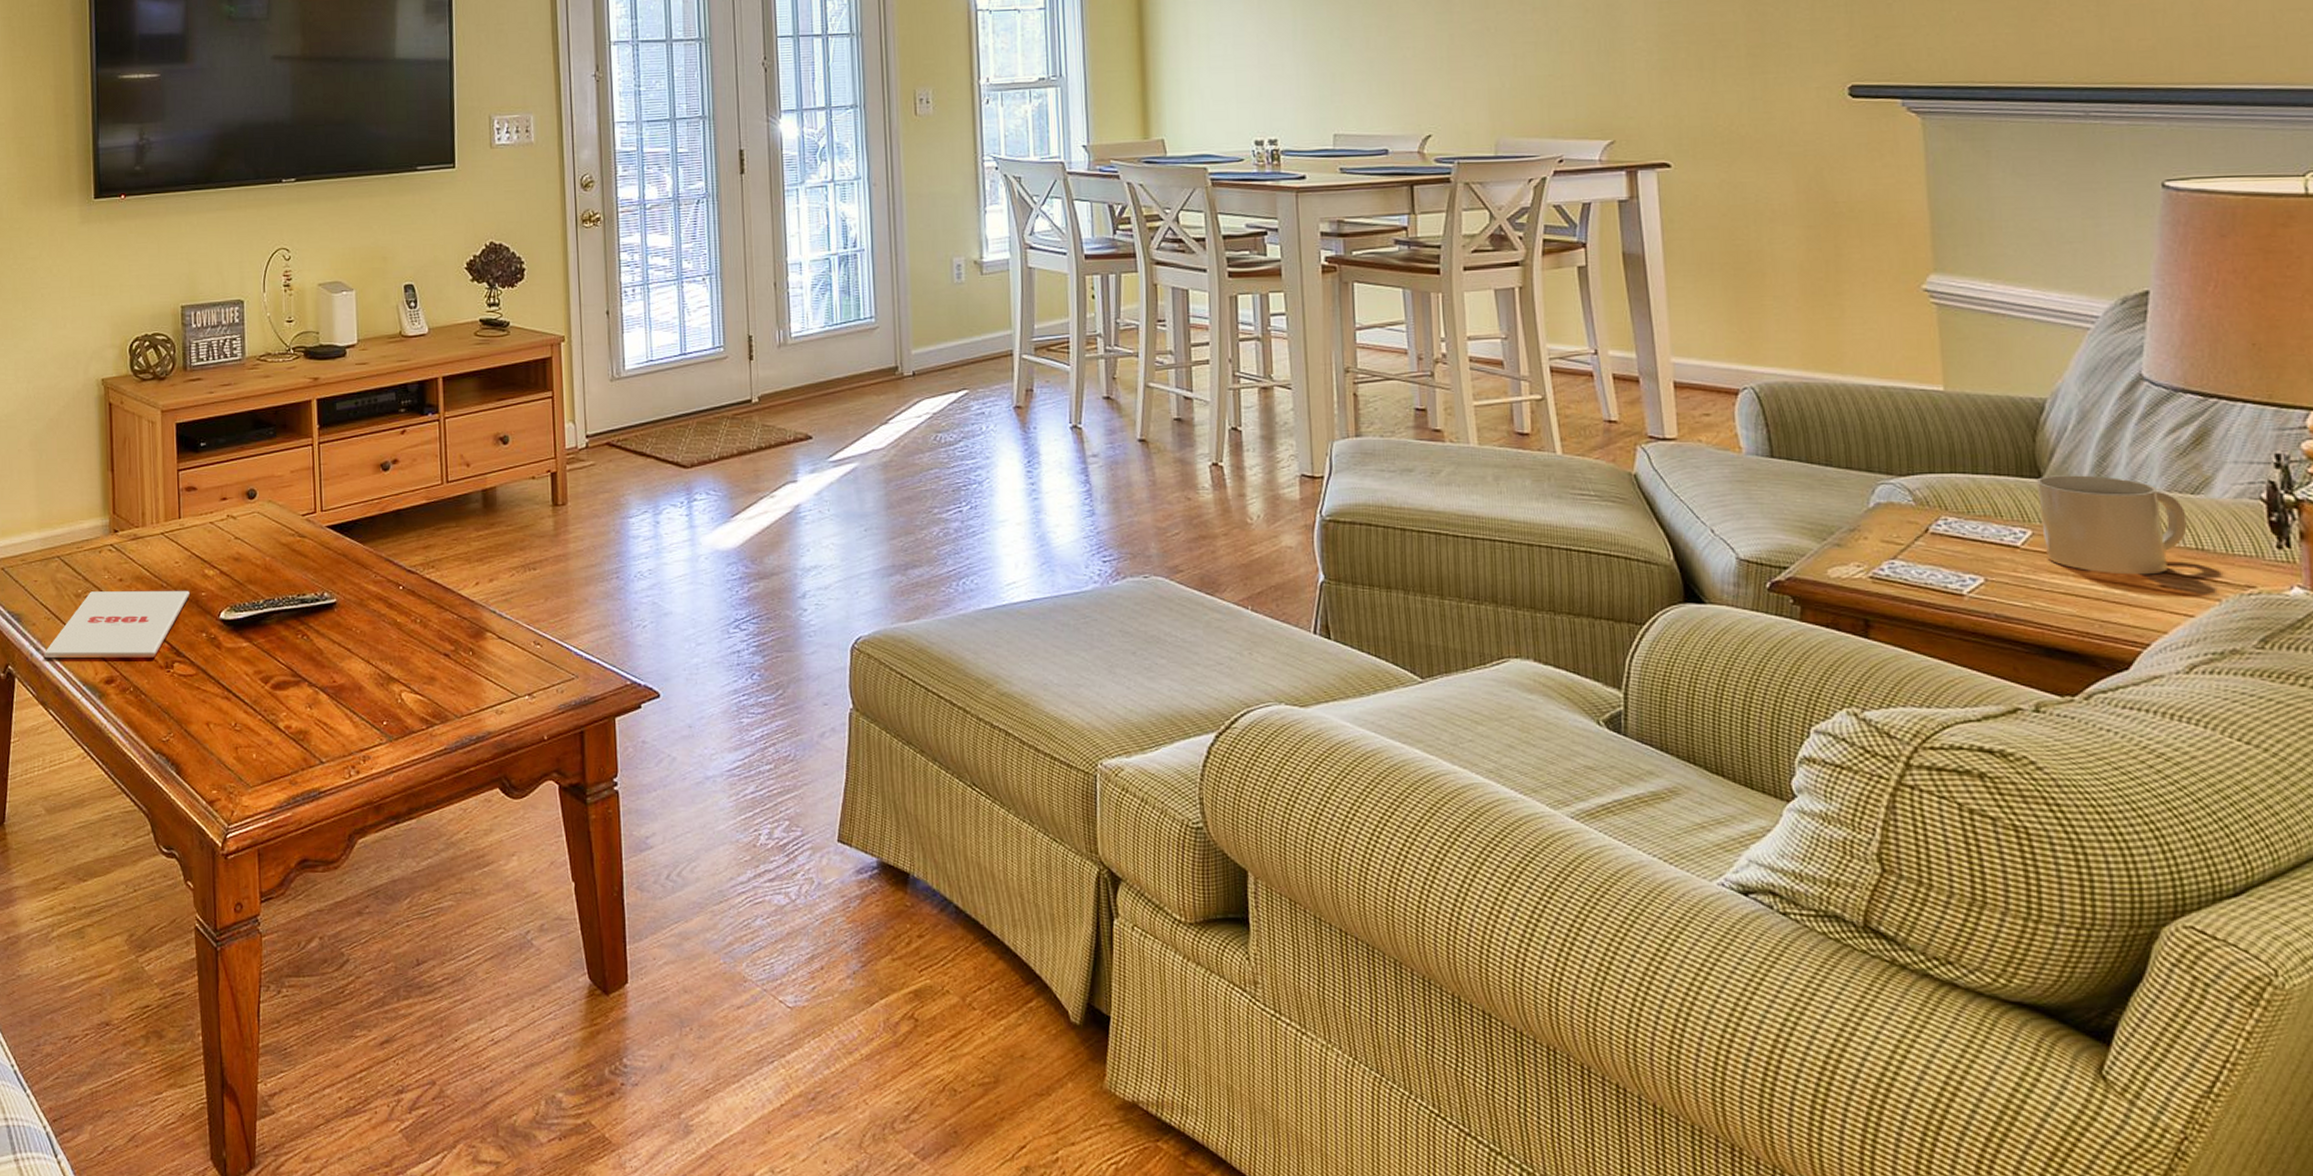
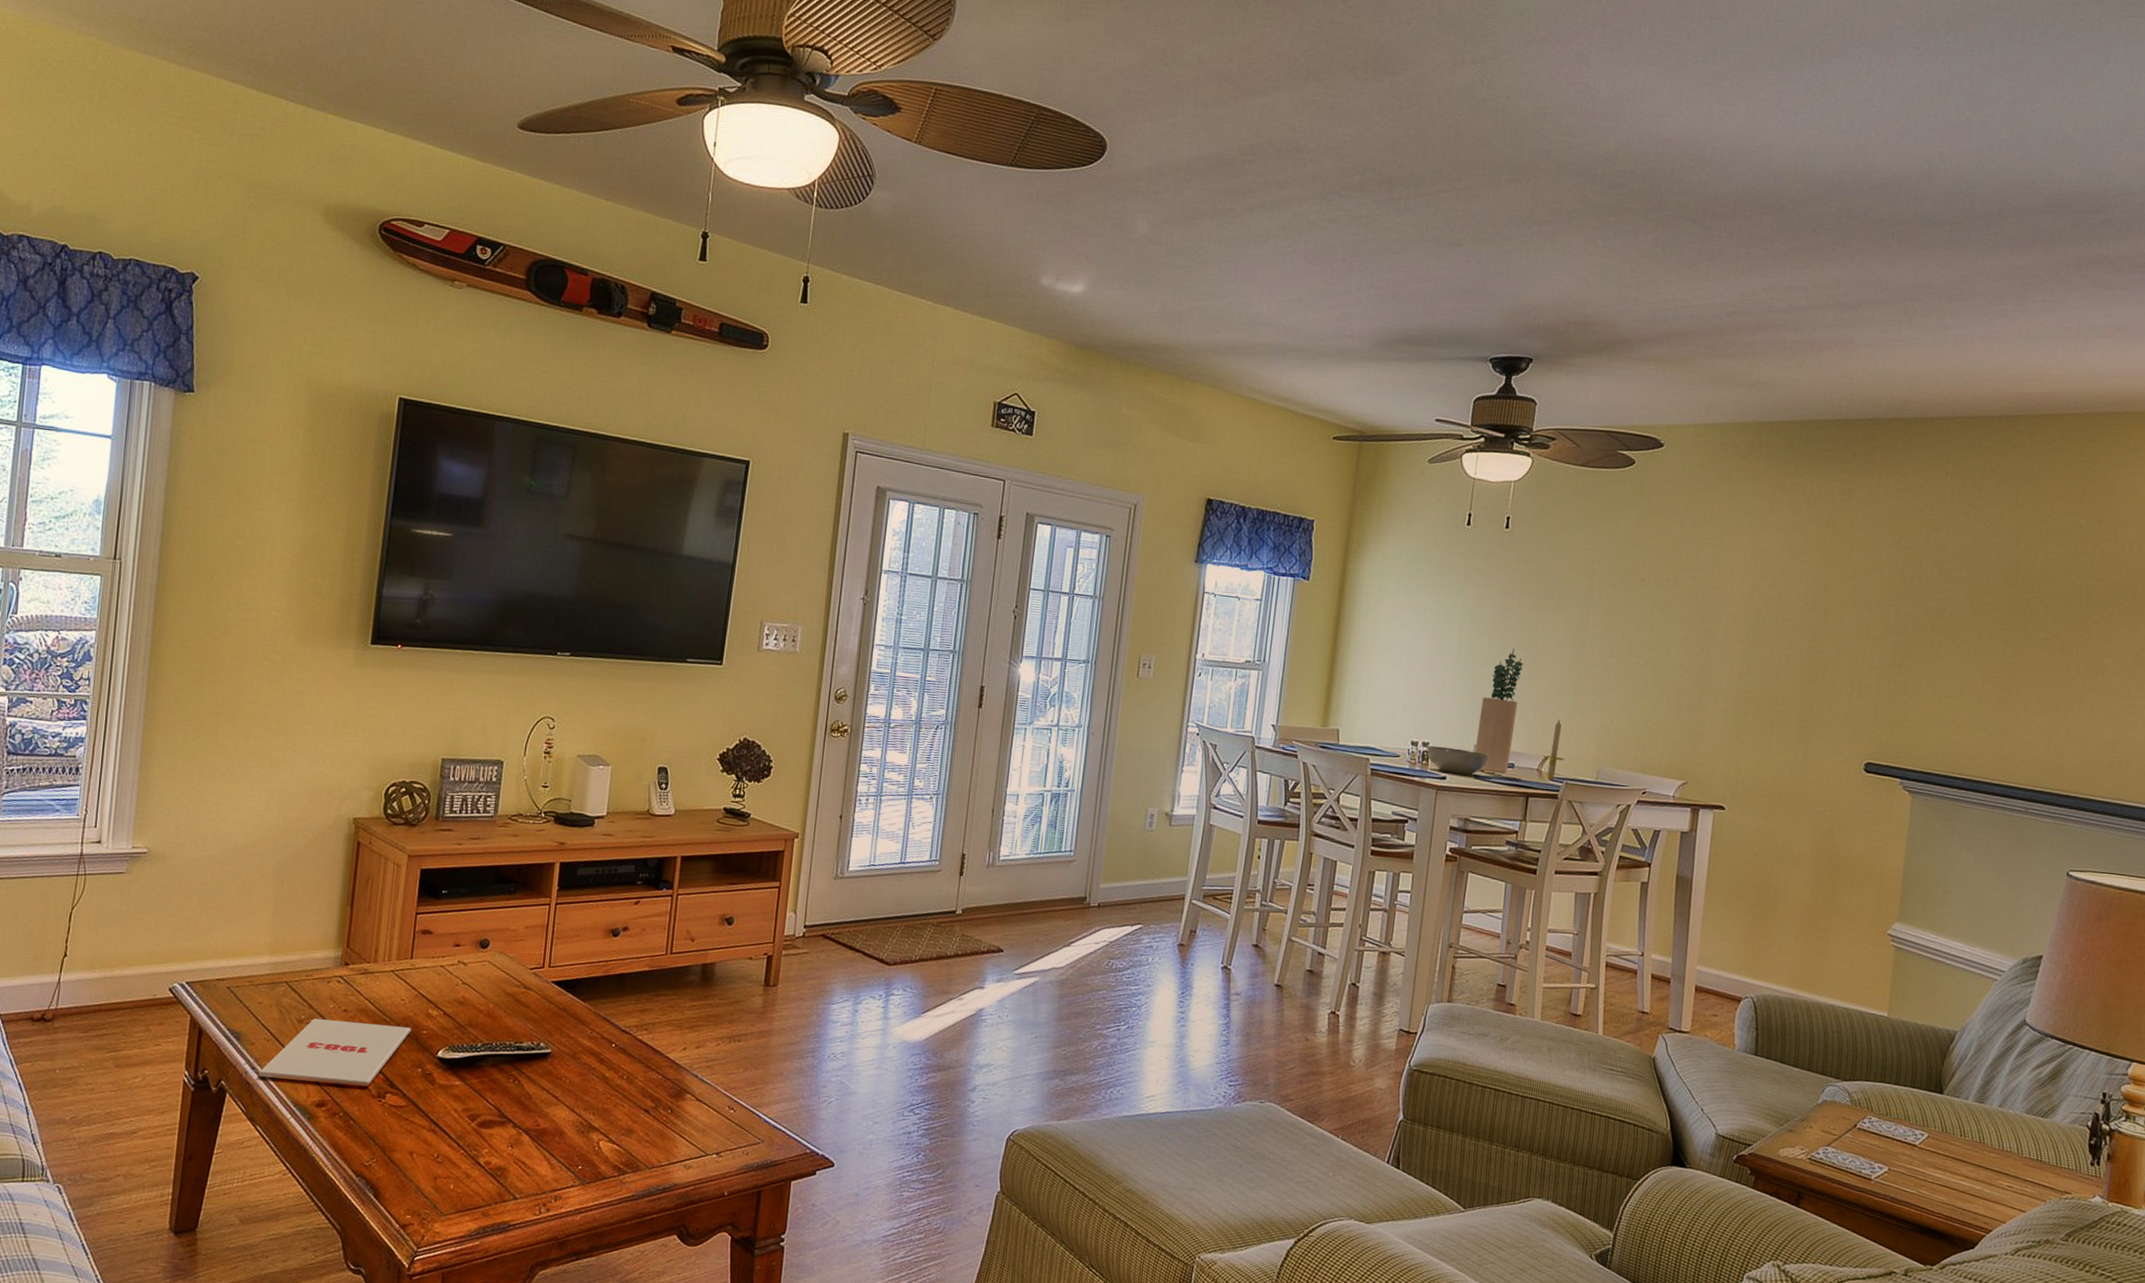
bowl: none [1275,141,1356,171] -> present [1426,745,1490,775]
vase: none [1333,16,1382,164] -> present [1475,648,1523,774]
candle: none [1421,89,1452,164] -> present [1542,718,1565,781]
mug: present [2036,475,2187,575] -> none [1934,1092,2035,1177]

